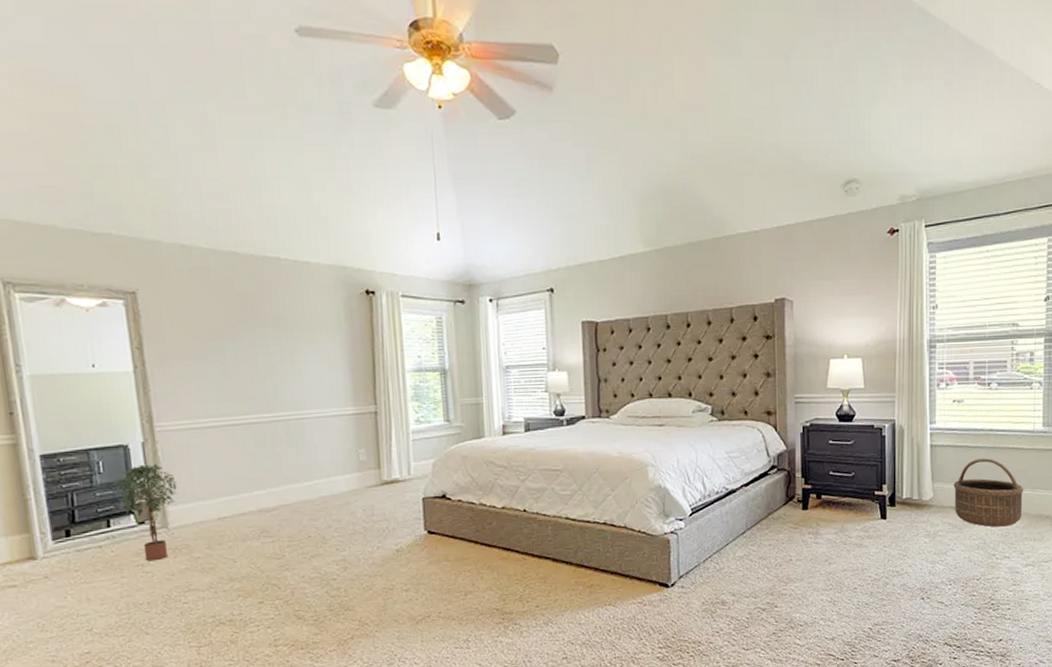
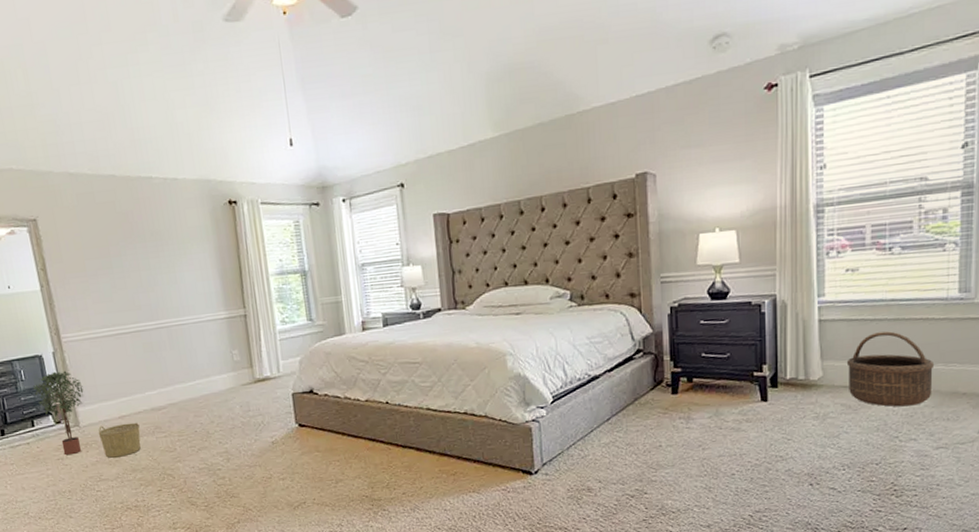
basket: none [191,525,243,565] -> present [98,422,141,458]

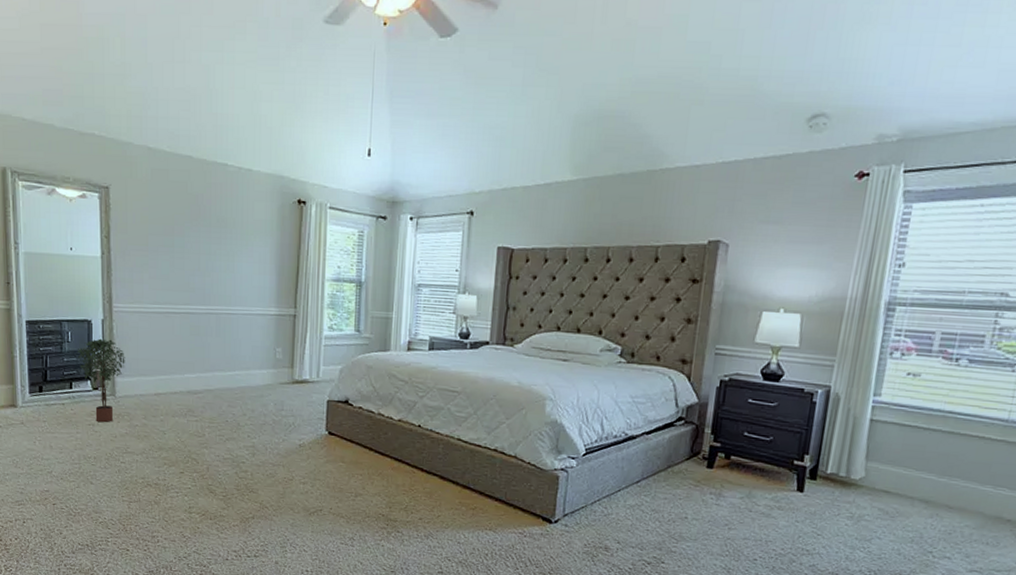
basket: present [98,422,141,458] -> none [132,399,173,434]
basket: present [846,331,935,407] -> none [889,442,983,524]

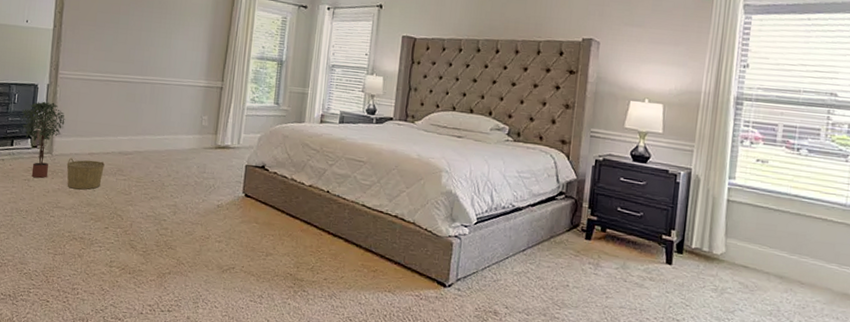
basket: none [132,399,173,434] -> present [66,158,105,190]

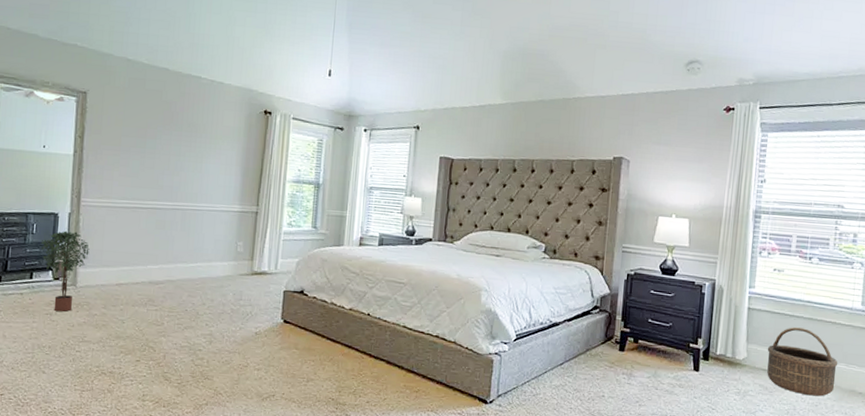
basket: present [66,158,105,190] -> none [92,289,134,323]
basket: none [748,222,829,299] -> present [767,327,838,397]

